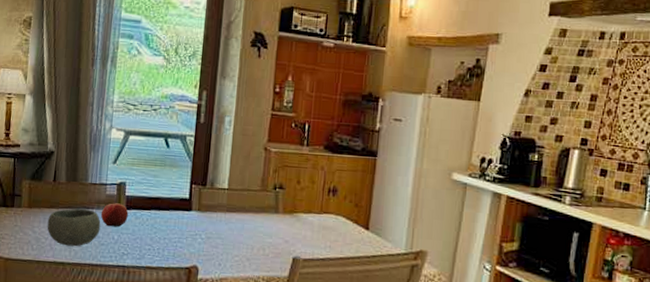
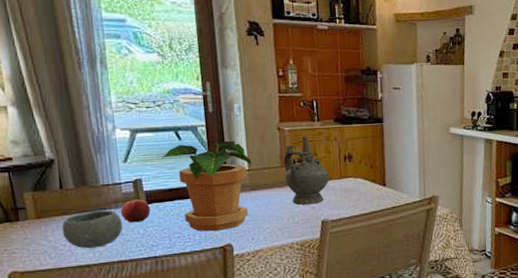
potted plant: none [148,152,233,250] -> present [162,140,252,232]
ceremonial vessel: none [262,160,309,237] -> present [283,135,330,205]

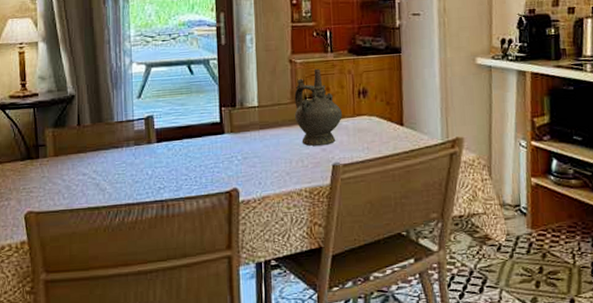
bowl: present [62,210,123,249] -> none [76,148,133,190]
apple: present [120,199,151,223] -> none [131,137,160,163]
potted plant: present [162,140,252,232] -> none [174,74,262,174]

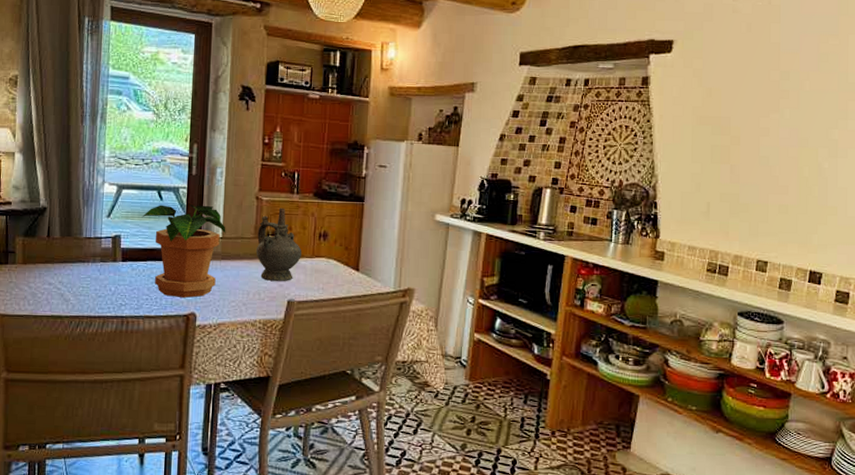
potted plant: none [174,74,262,174] -> present [142,204,226,298]

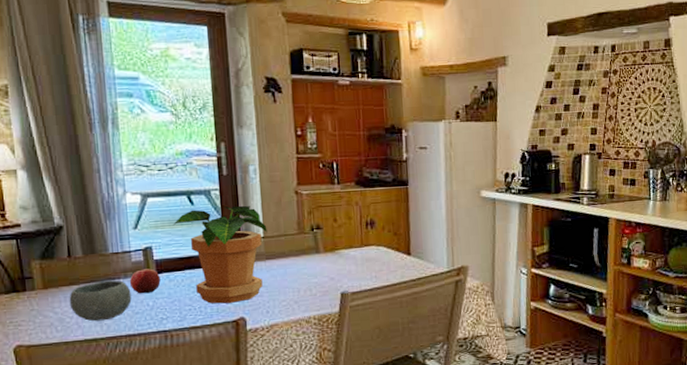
bowl: none [43,262,97,300] -> present [69,280,132,322]
apple: none [96,256,125,279] -> present [129,269,161,294]
ceremonial vessel: present [256,208,302,281] -> none [301,200,350,275]

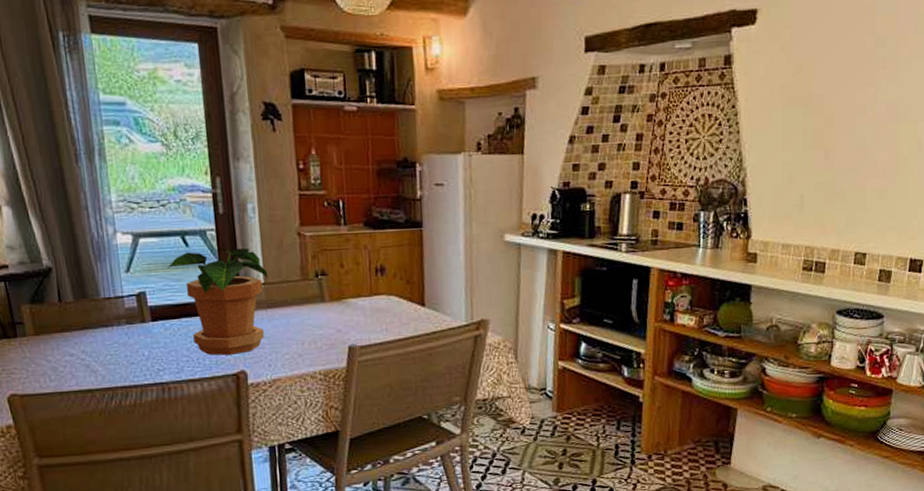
bowl: present [69,280,132,322] -> none [61,327,127,371]
apple: present [129,269,161,294] -> none [123,316,156,343]

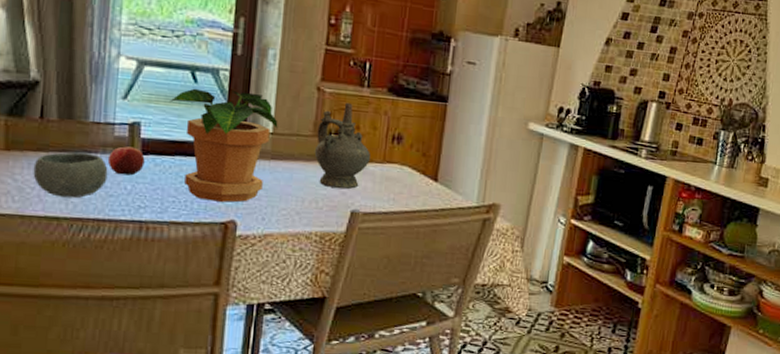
bowl: none [61,327,127,371] -> present [33,152,108,198]
apple: none [123,316,156,343] -> present [107,146,145,176]
ceremonial vessel: none [304,242,358,327] -> present [314,102,370,189]

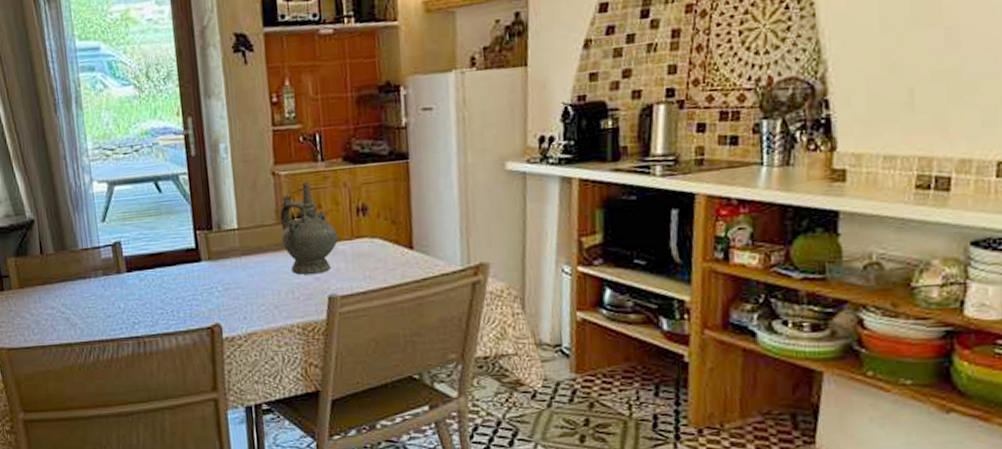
bowl: present [33,152,108,198] -> none [43,279,103,325]
apple: present [107,146,145,176] -> none [100,266,131,295]
potted plant: present [169,88,278,202] -> none [141,191,242,307]

